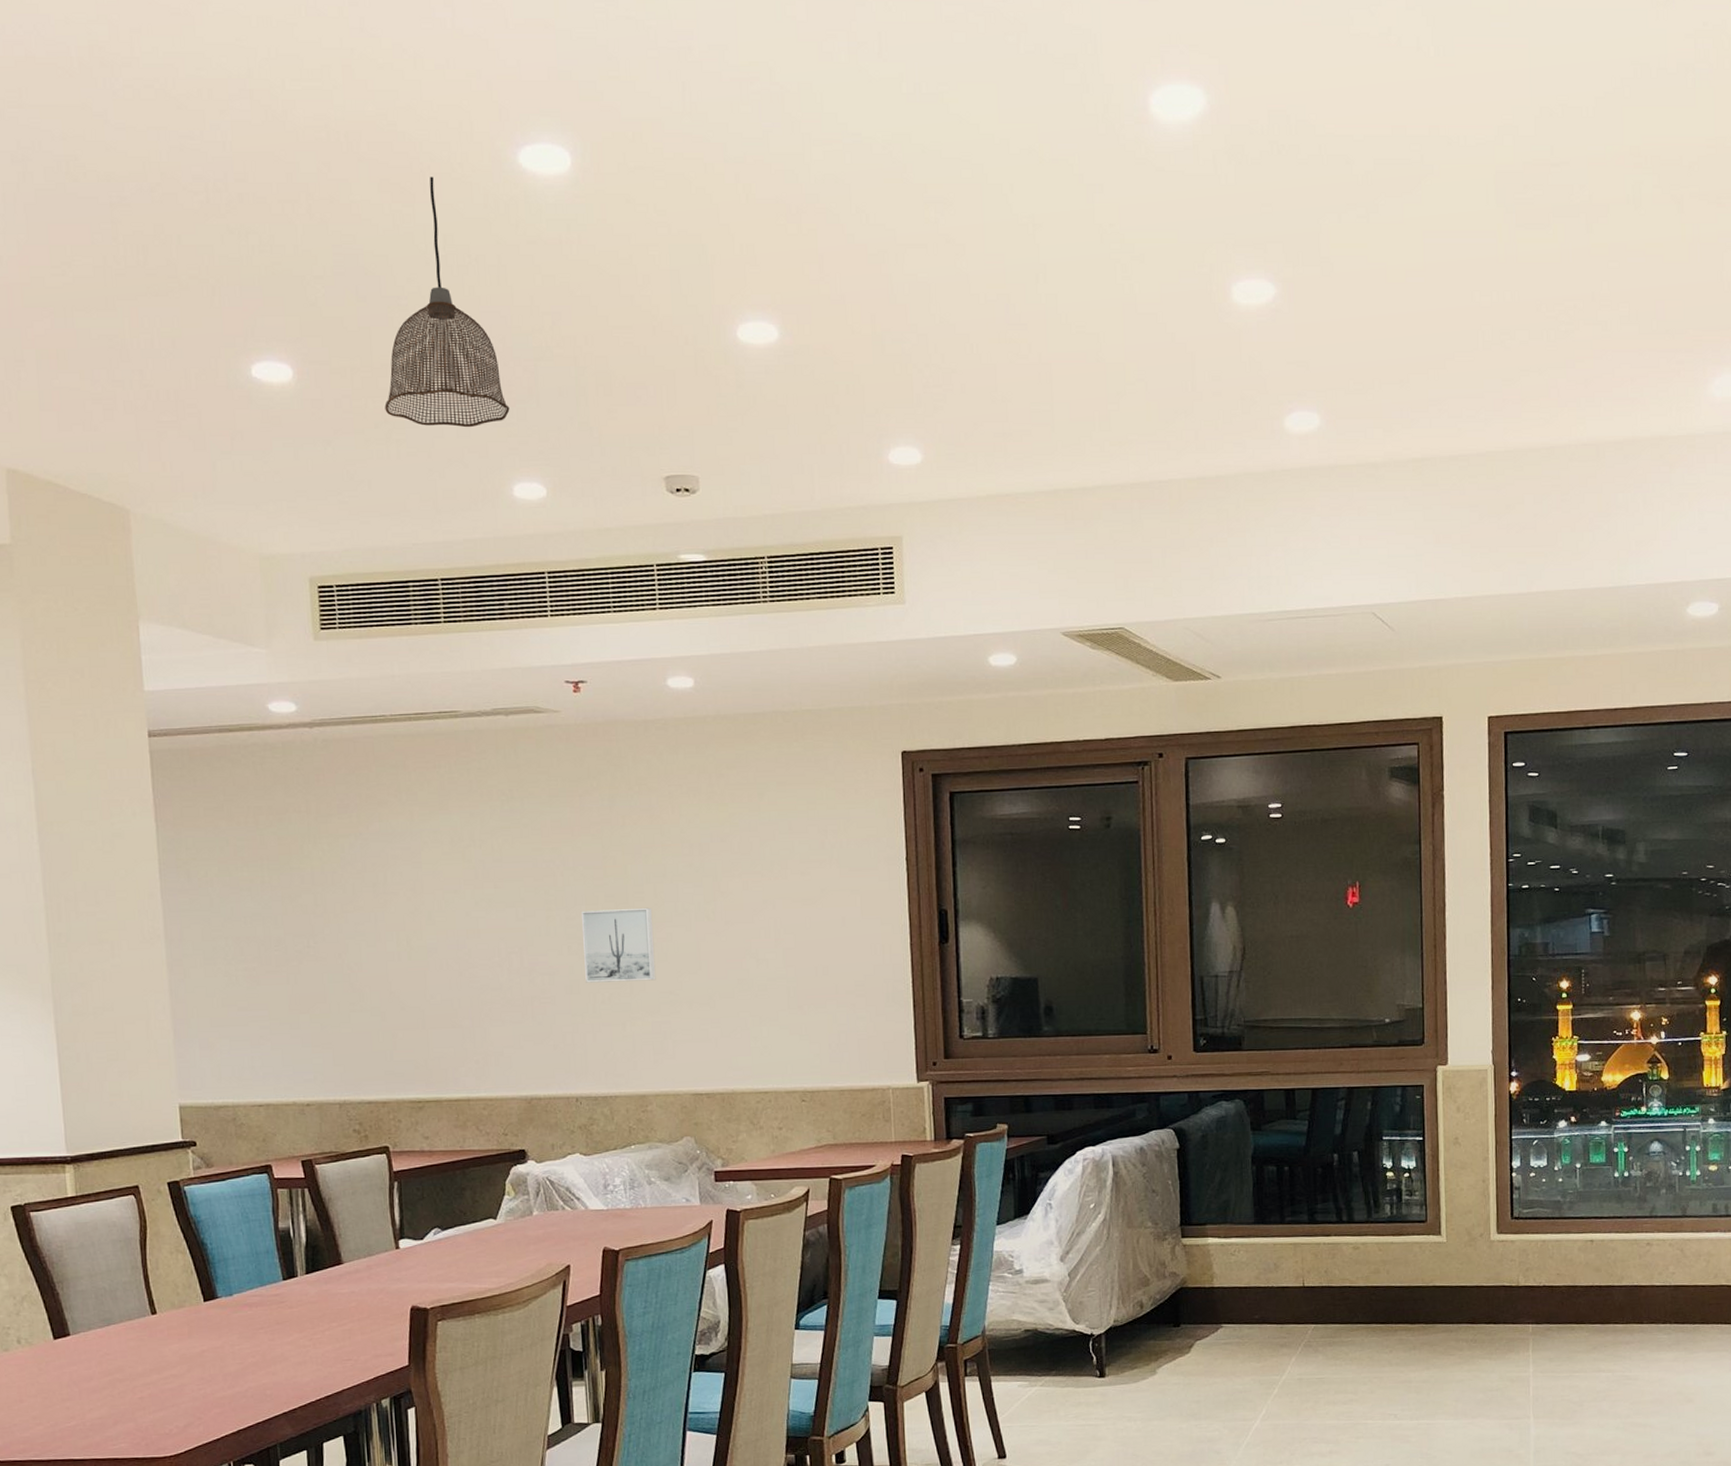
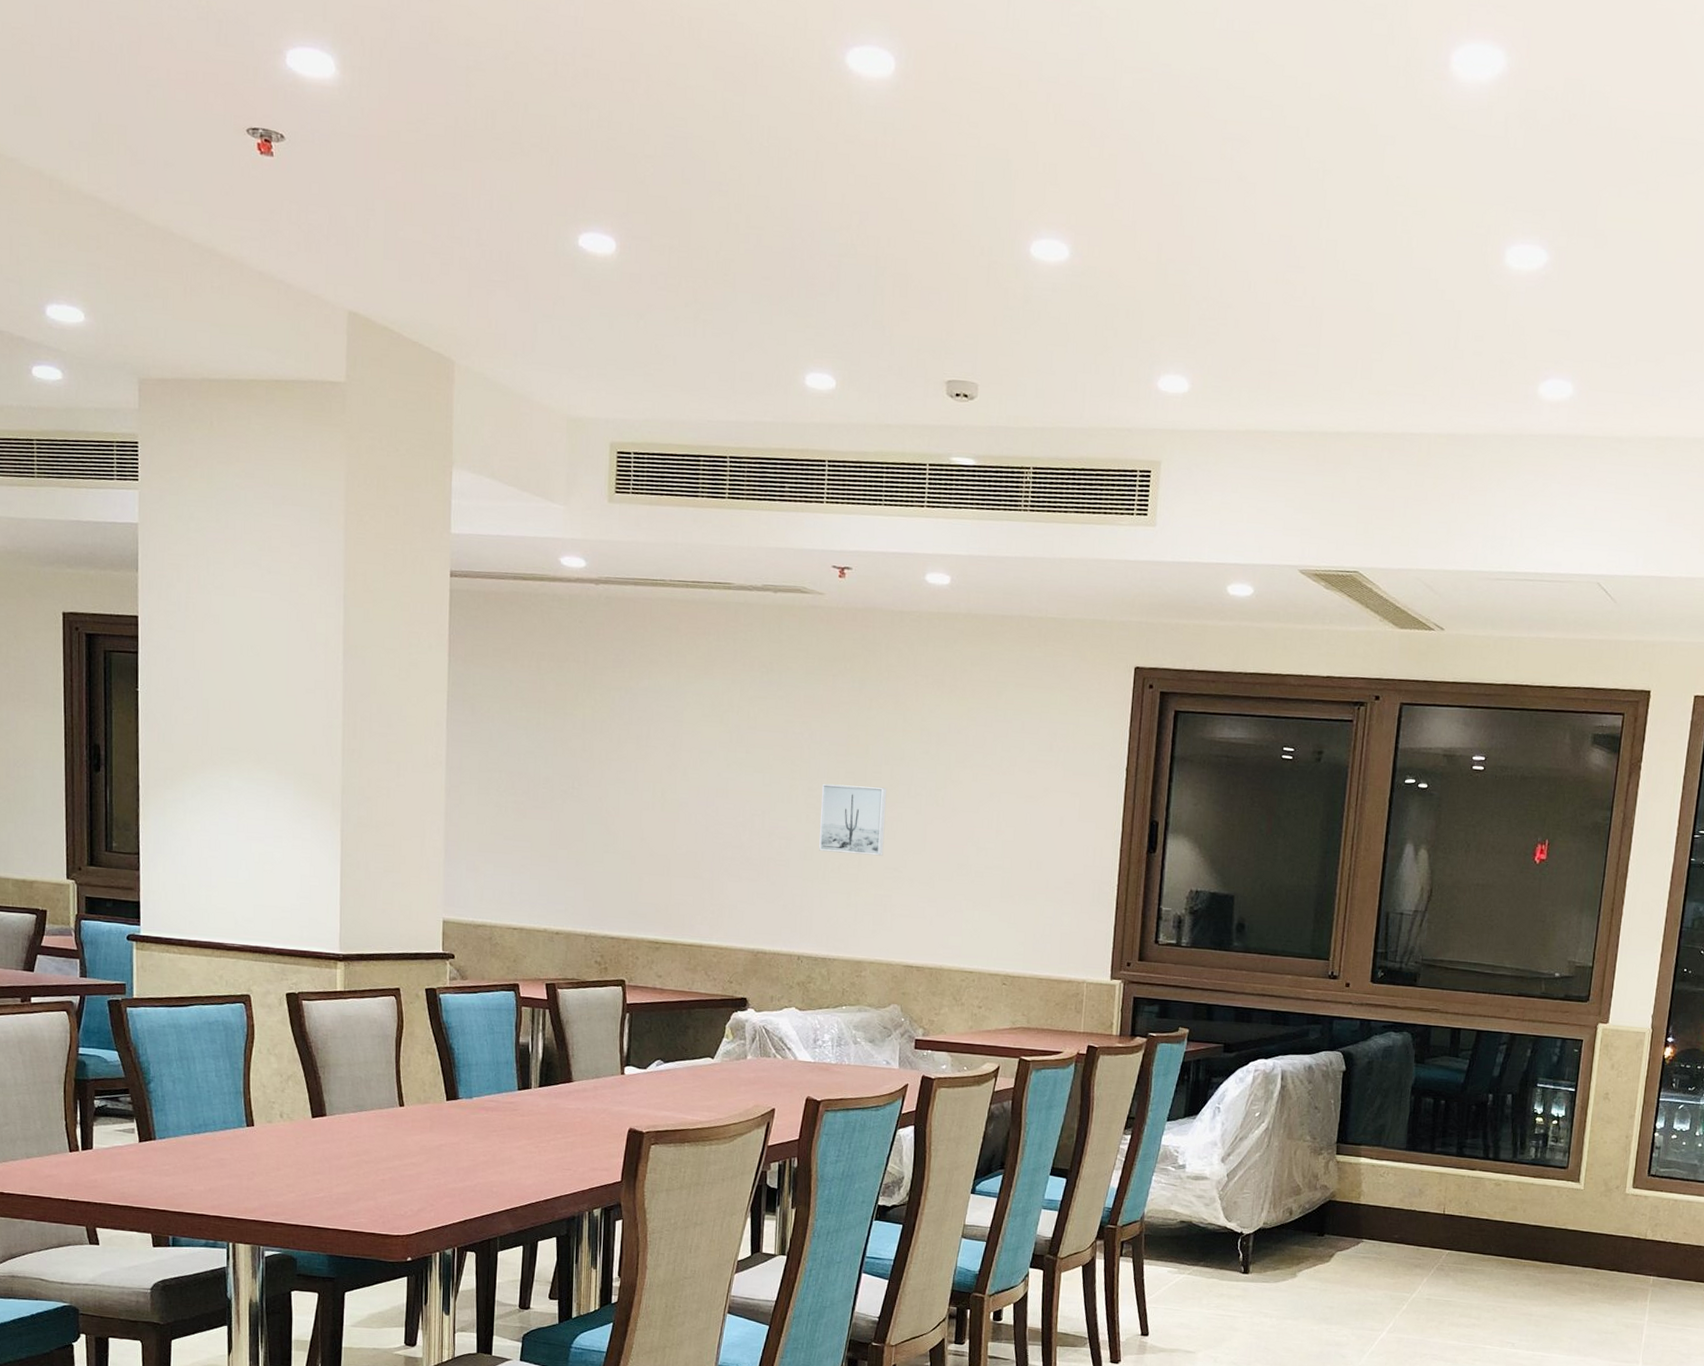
pendant lamp: present [384,176,510,428] -> none [696,68,811,315]

